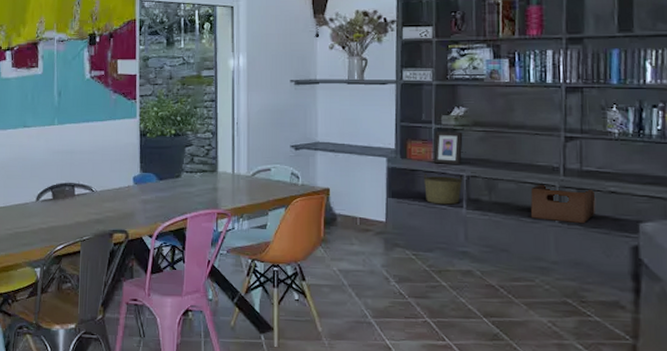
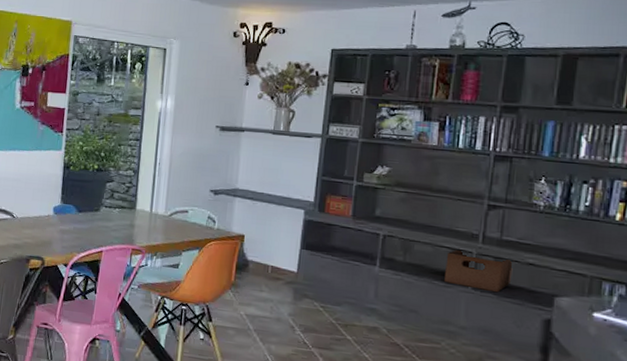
basket: present [423,174,463,205] -> none [339,229,379,262]
picture frame: present [433,131,463,165] -> none [351,188,384,224]

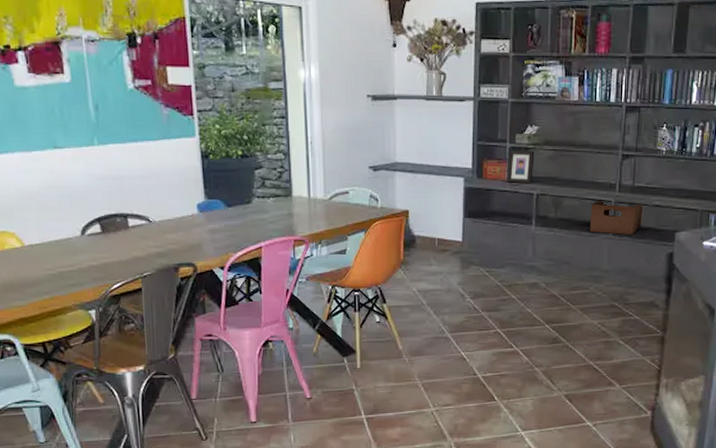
picture frame: none [351,188,384,224] -> present [507,150,535,184]

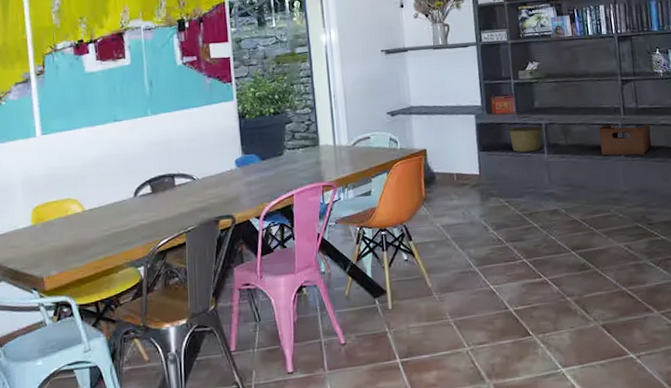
basket: none [497,193,533,222] -> present [508,124,542,153]
picture frame: present [507,150,535,184] -> none [514,84,539,116]

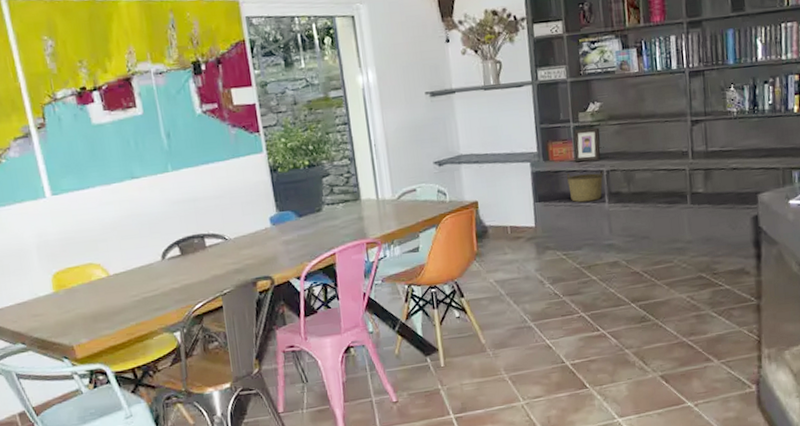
picture frame: none [514,84,539,116] -> present [573,127,601,163]
storage basket: present [598,122,653,156] -> none [664,168,722,204]

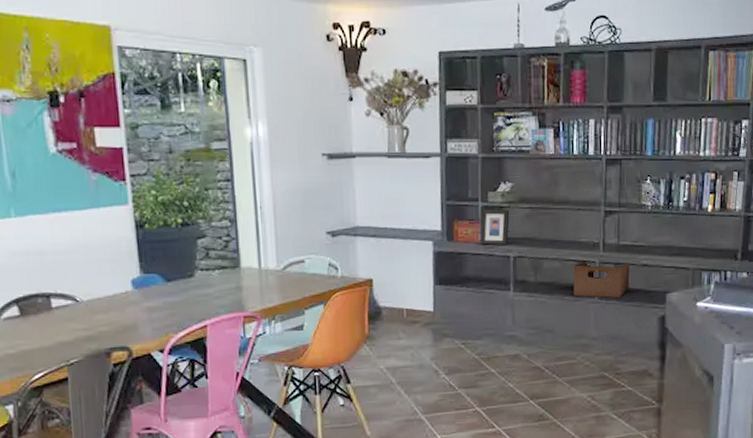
basket: present [566,171,603,203] -> none [470,256,510,289]
storage basket: none [664,168,722,204] -> present [573,259,631,299]

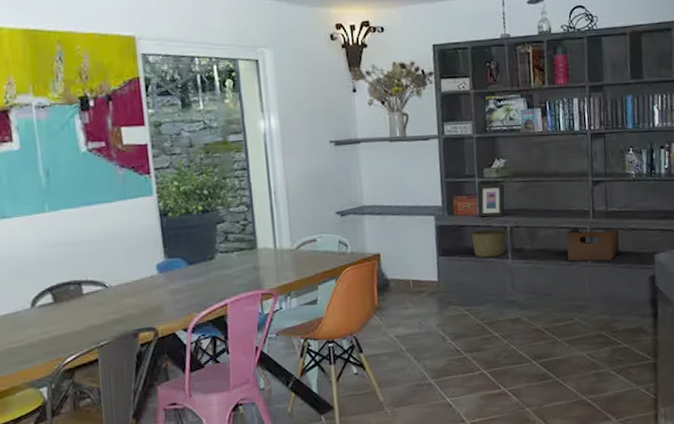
basket: none [470,256,510,289] -> present [470,227,507,258]

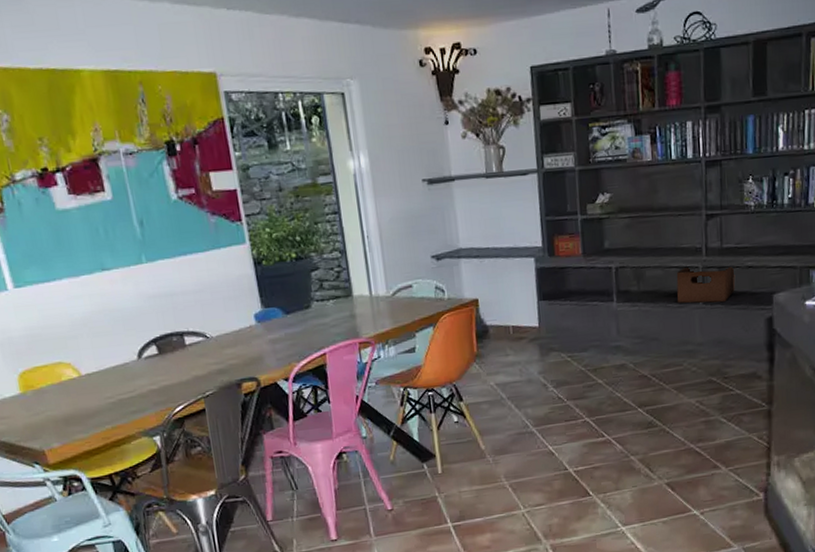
basket: present [470,227,507,258] -> none [572,268,612,302]
picture frame: present [478,183,505,218] -> none [581,220,610,258]

